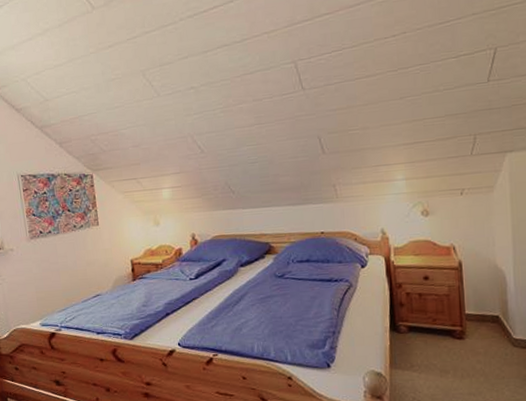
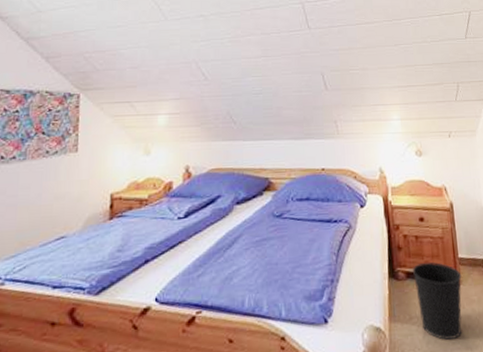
wastebasket: none [414,317,468,386] -> present [412,262,462,340]

